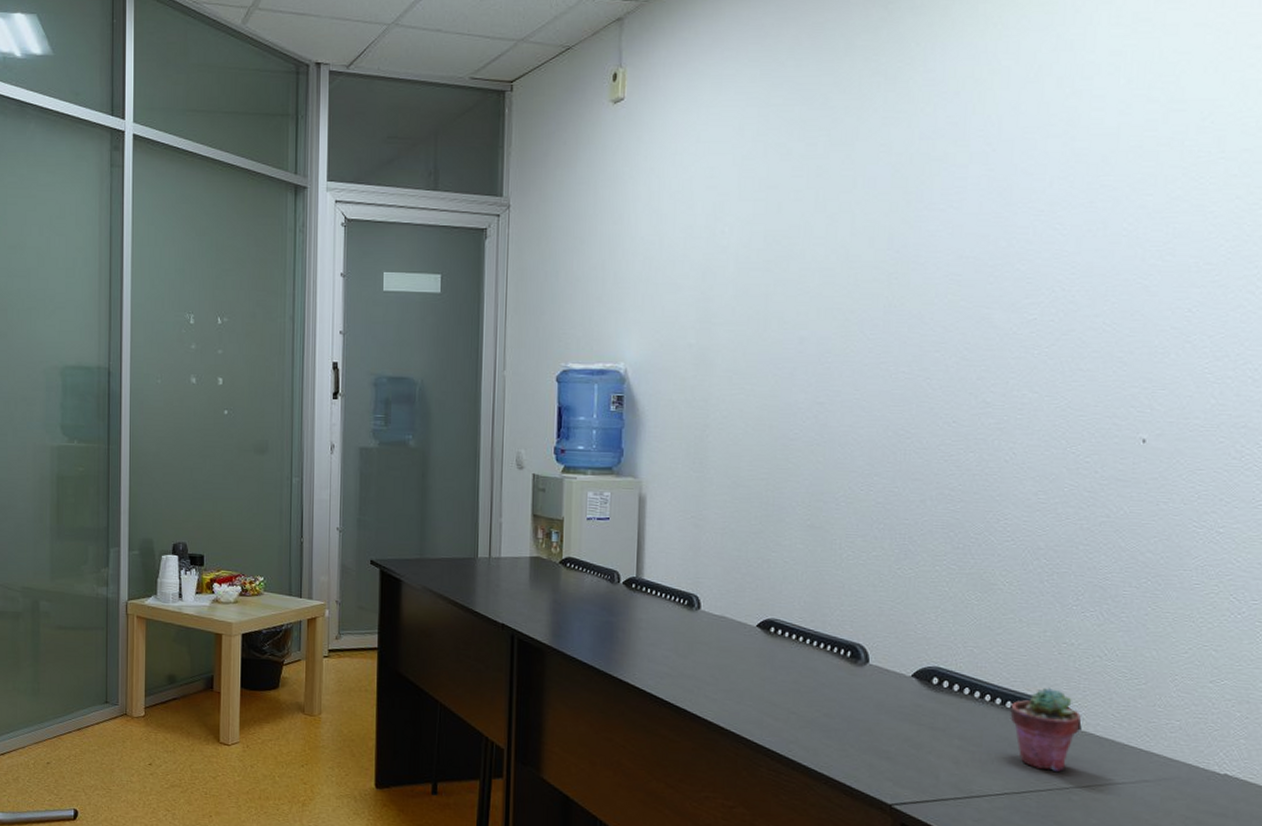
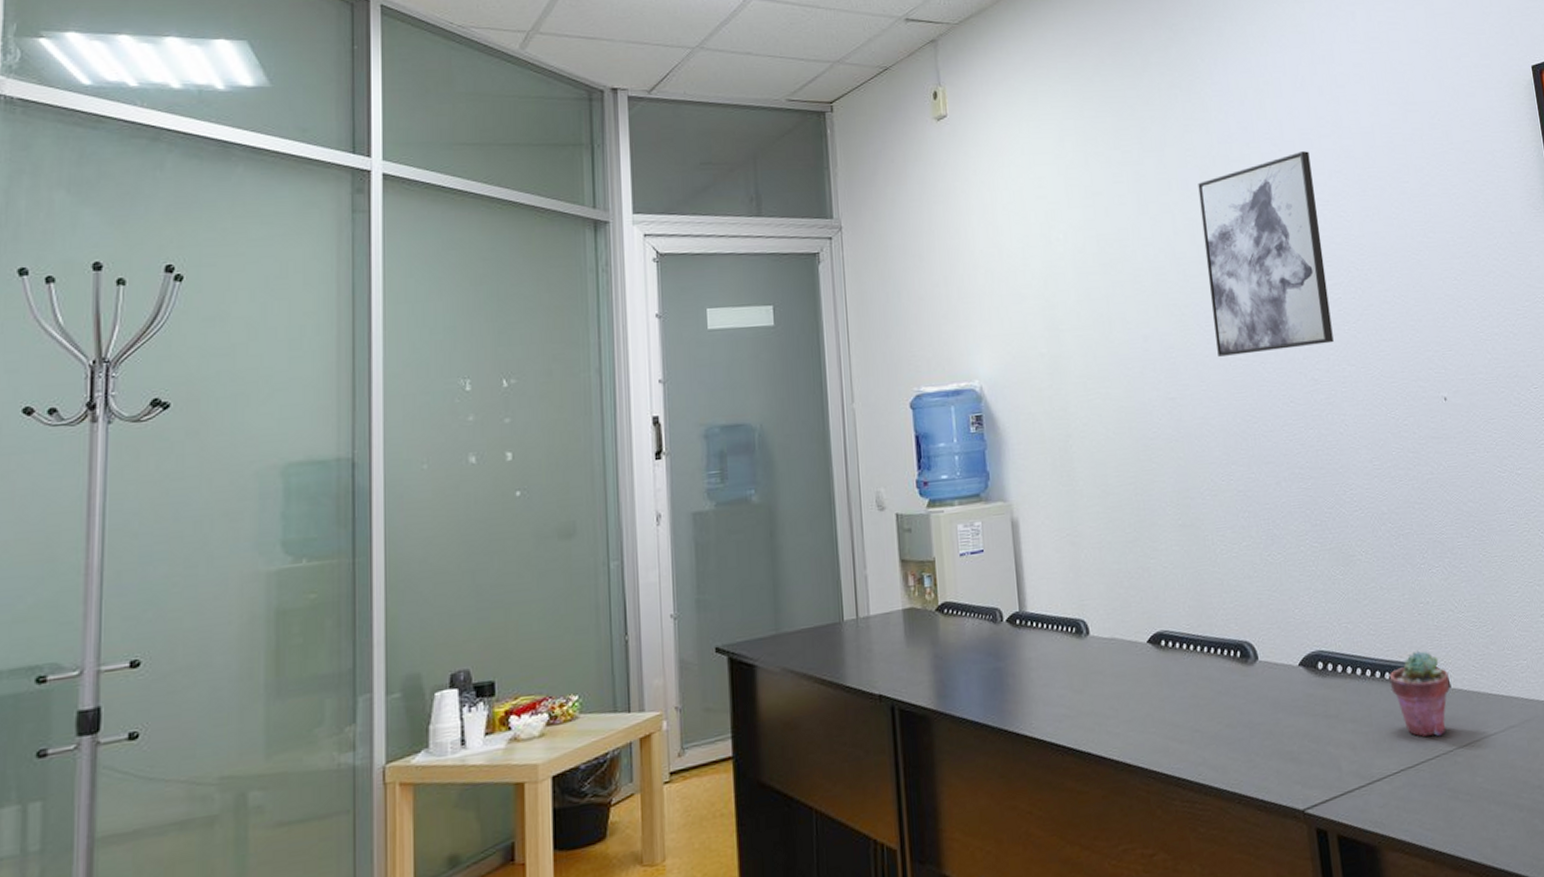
wall art: none [879,153,1030,368] -> present [1198,151,1334,357]

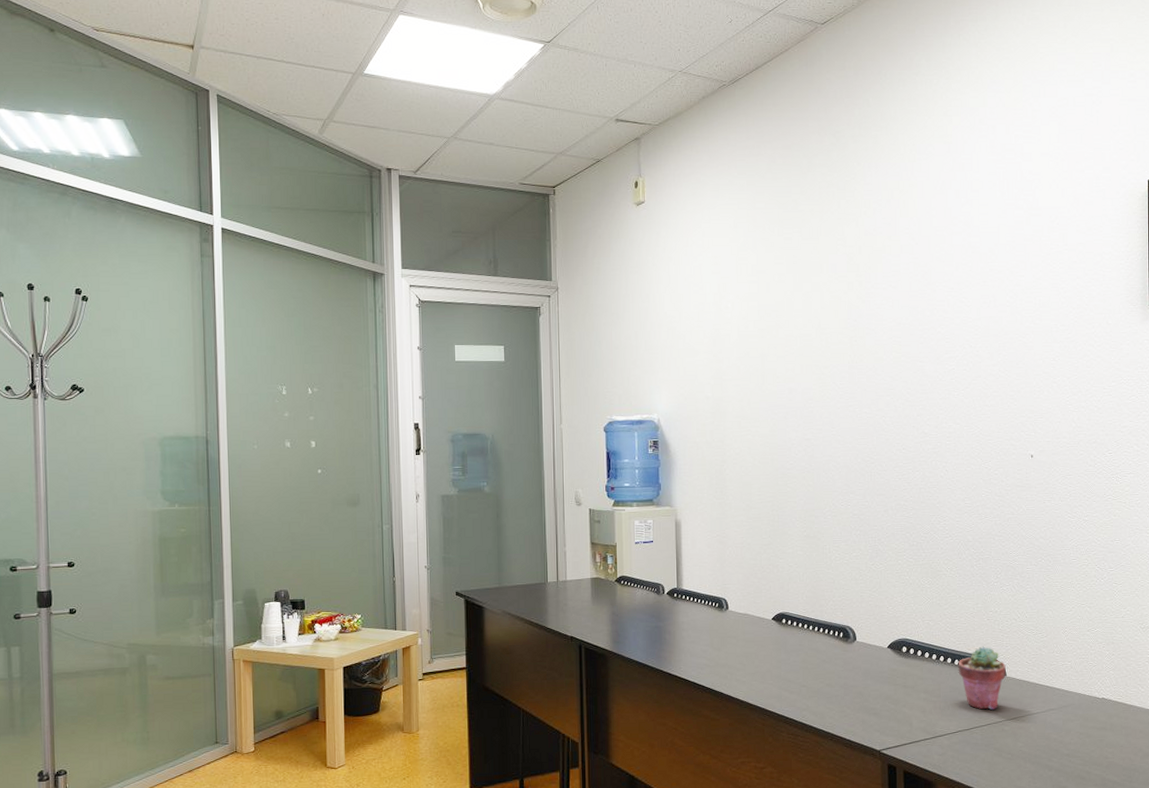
wall art: present [1198,151,1334,357] -> none [845,245,944,409]

